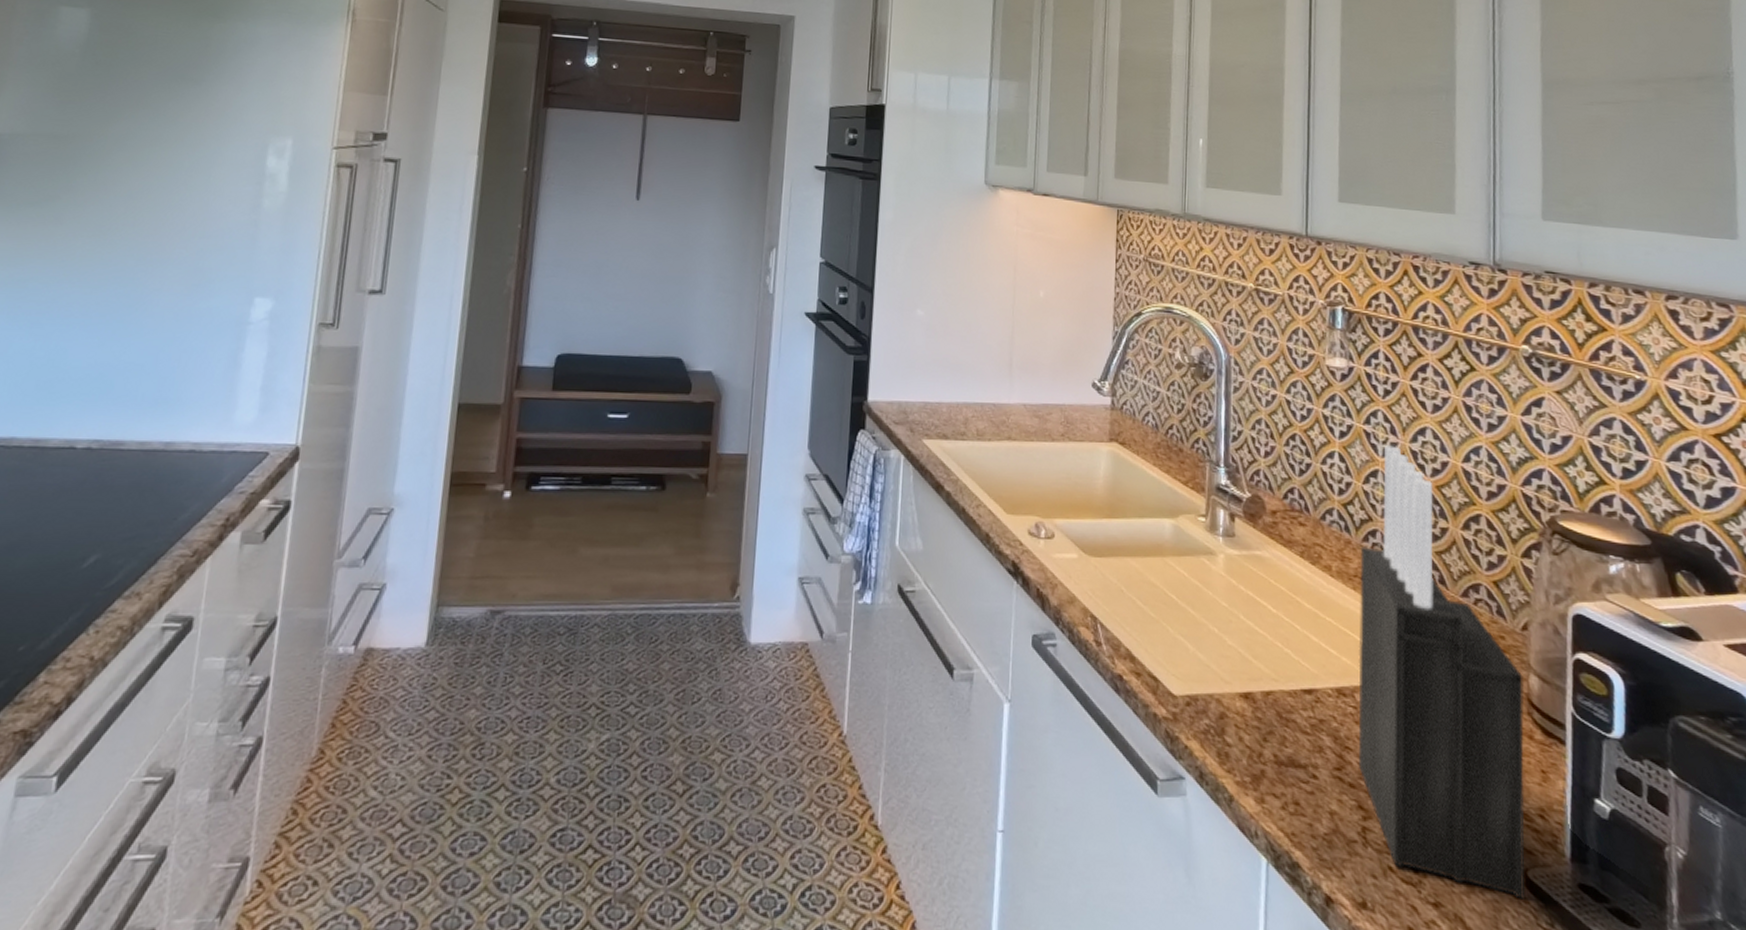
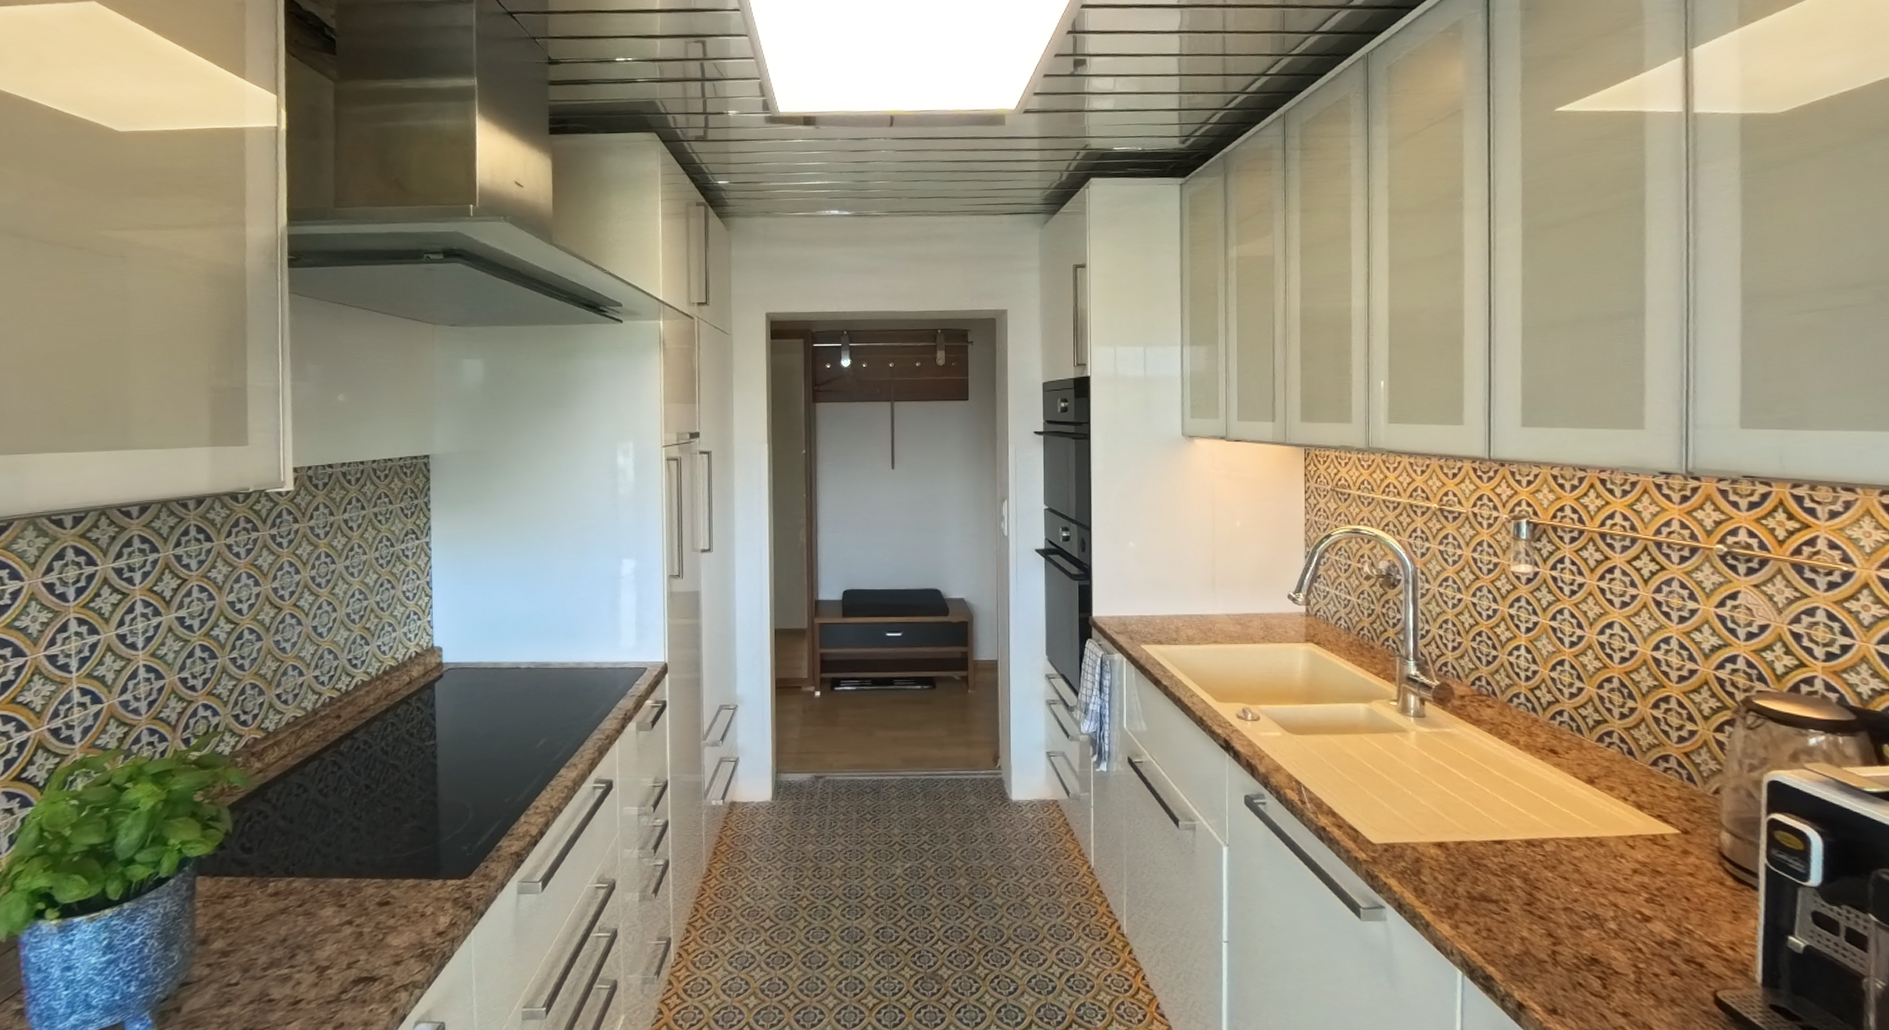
knife block: present [1358,445,1525,899] -> none [1547,638,1714,1014]

